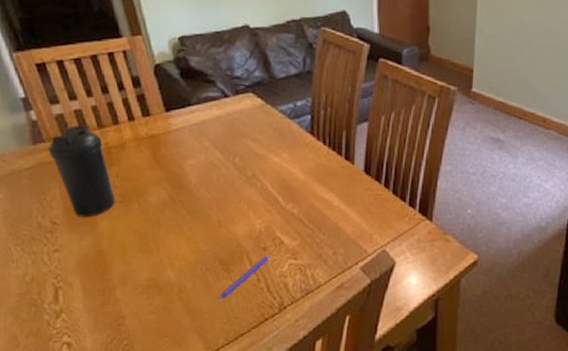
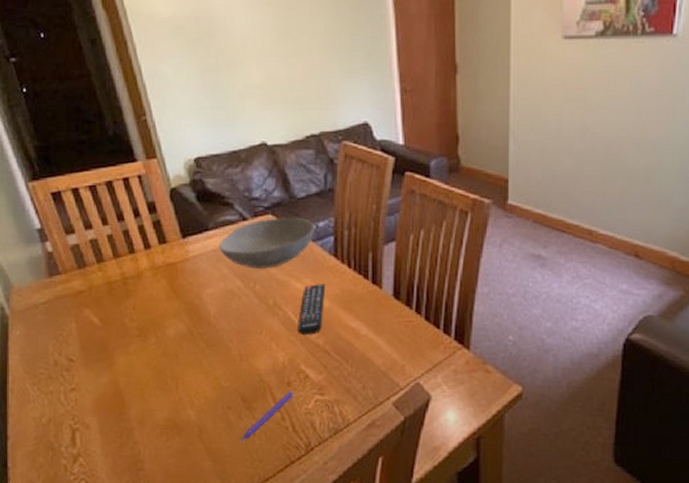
water bottle: present [48,125,116,217] -> none [64,255,133,353]
bowl: none [201,95,294,143] -> present [218,217,315,269]
remote control: none [274,158,302,205] -> present [297,284,326,335]

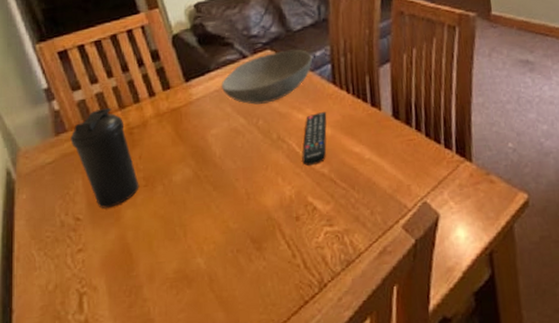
water bottle: none [64,255,133,353] -> present [70,107,140,209]
pen: present [239,391,295,443] -> none [251,226,304,287]

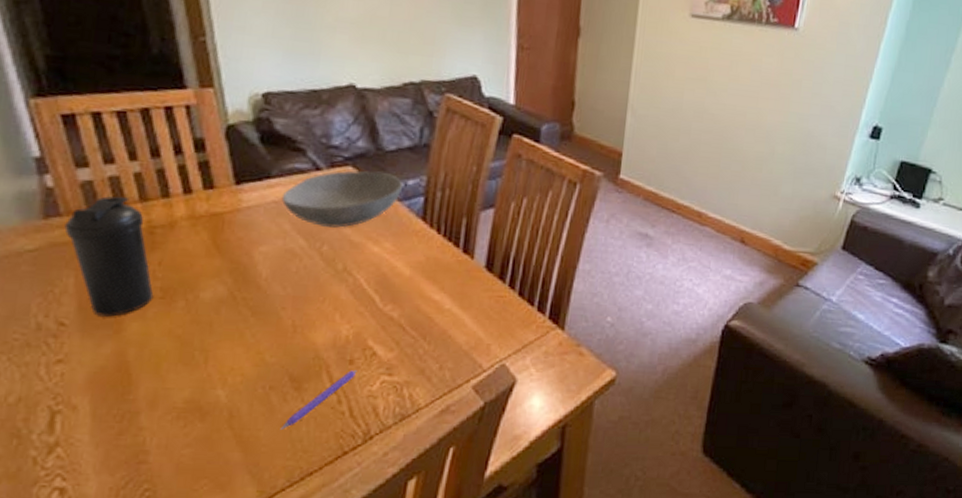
pen: none [251,226,304,287] -> present [280,370,358,430]
remote control: present [302,112,327,166] -> none [369,249,409,306]

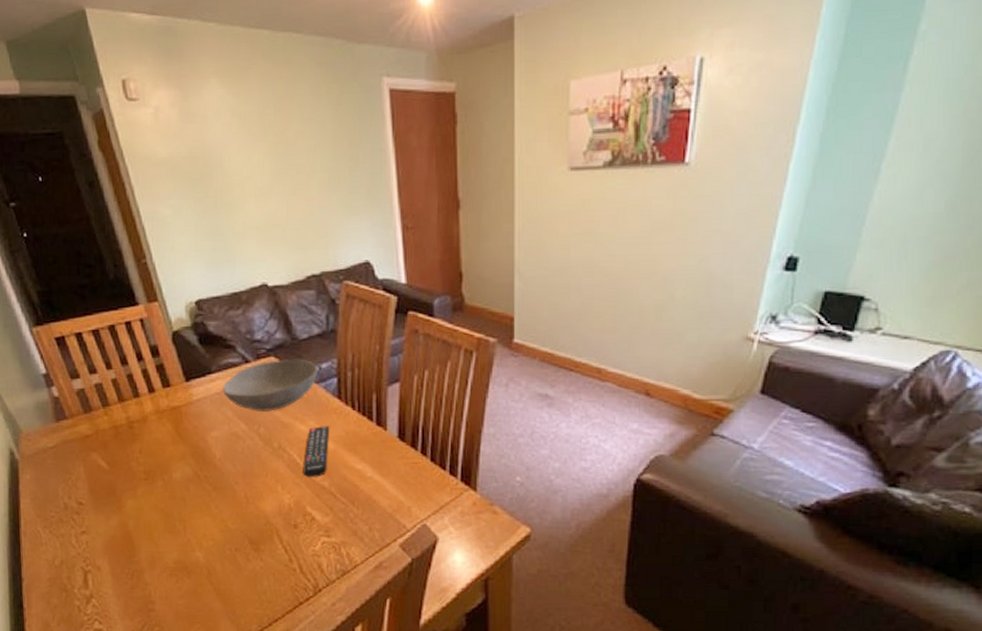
water bottle: present [64,196,154,317] -> none [71,399,140,496]
pen: present [280,370,358,430] -> none [248,533,302,584]
remote control: none [369,249,409,306] -> present [303,426,330,477]

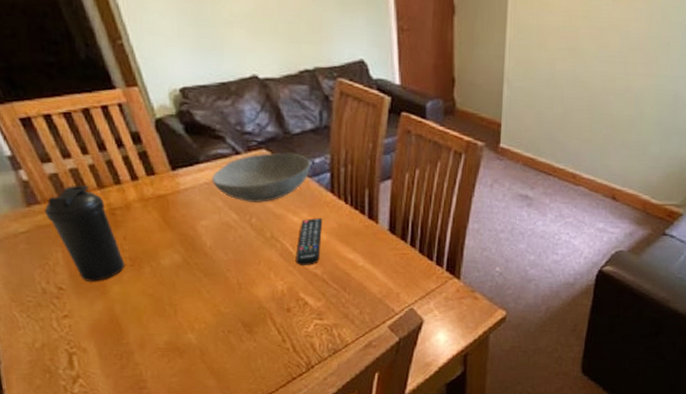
water bottle: none [71,399,140,496] -> present [44,185,126,282]

